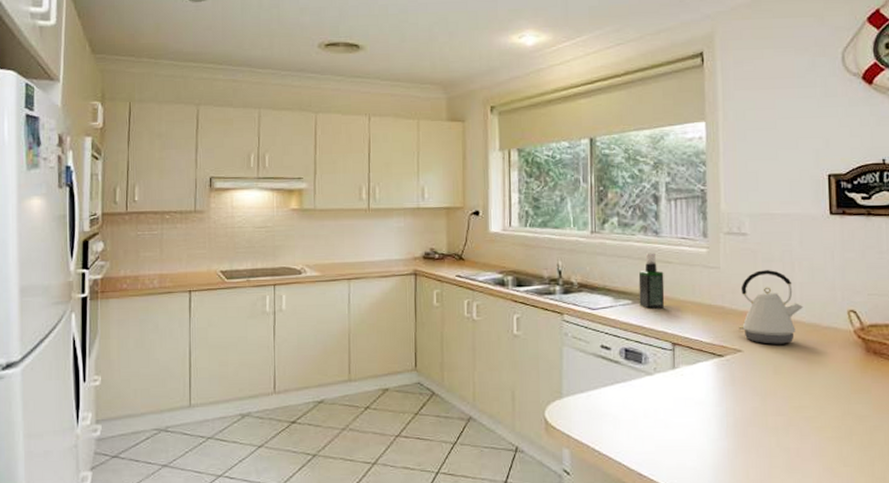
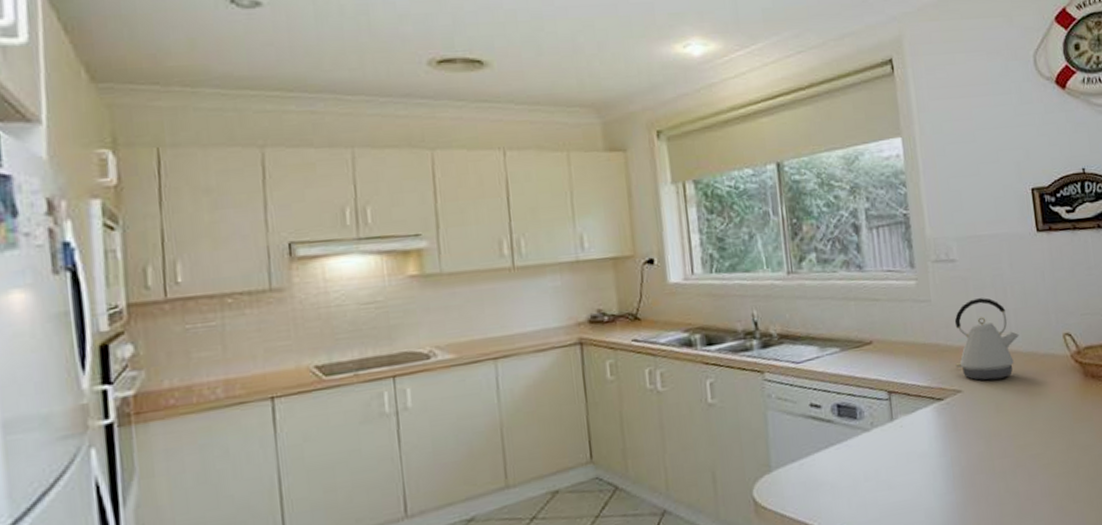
spray bottle: present [638,253,665,309] -> none [844,290,875,356]

